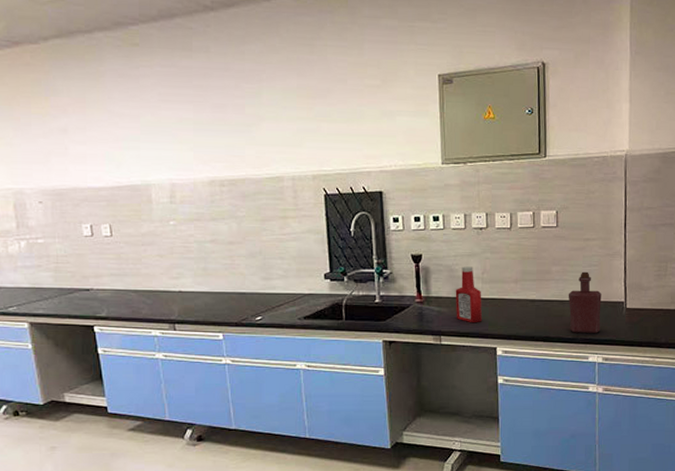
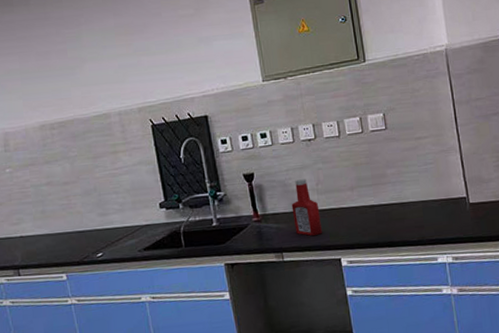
bottle: present [568,271,602,333] -> none [407,170,446,235]

